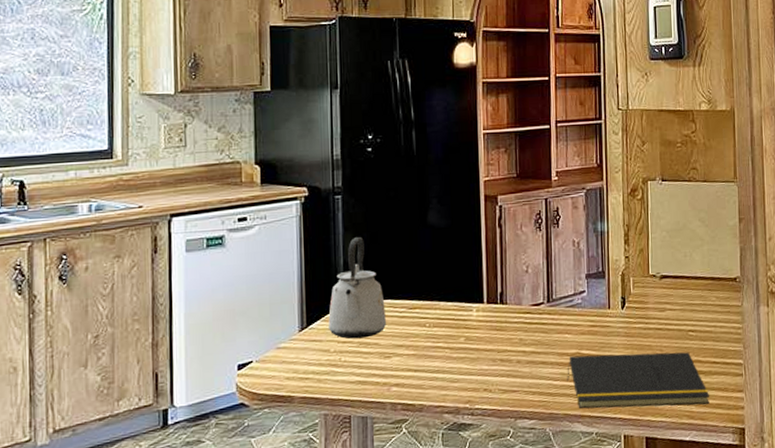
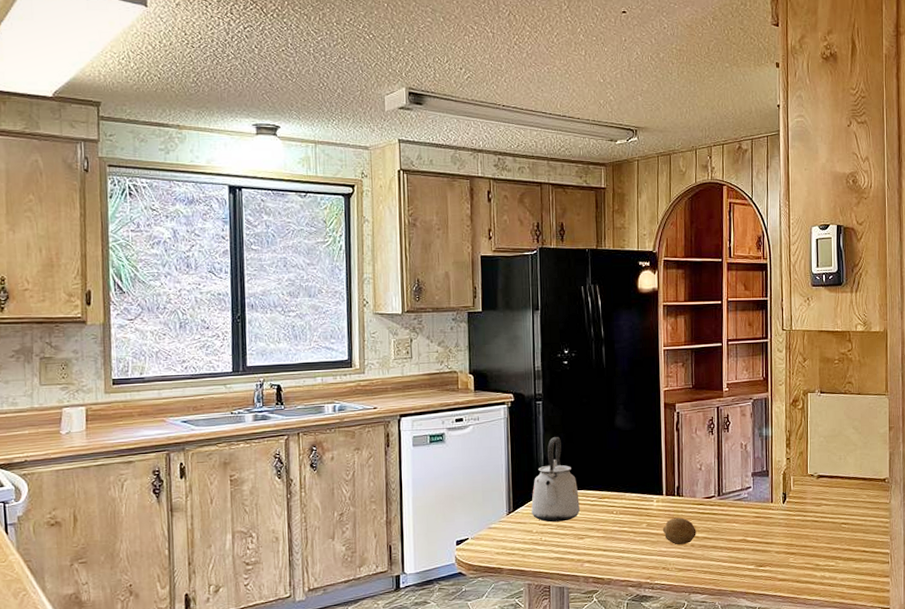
fruit: none [483,329,523,362] -> present [662,517,696,545]
notepad: present [567,352,709,409] -> none [734,541,859,587]

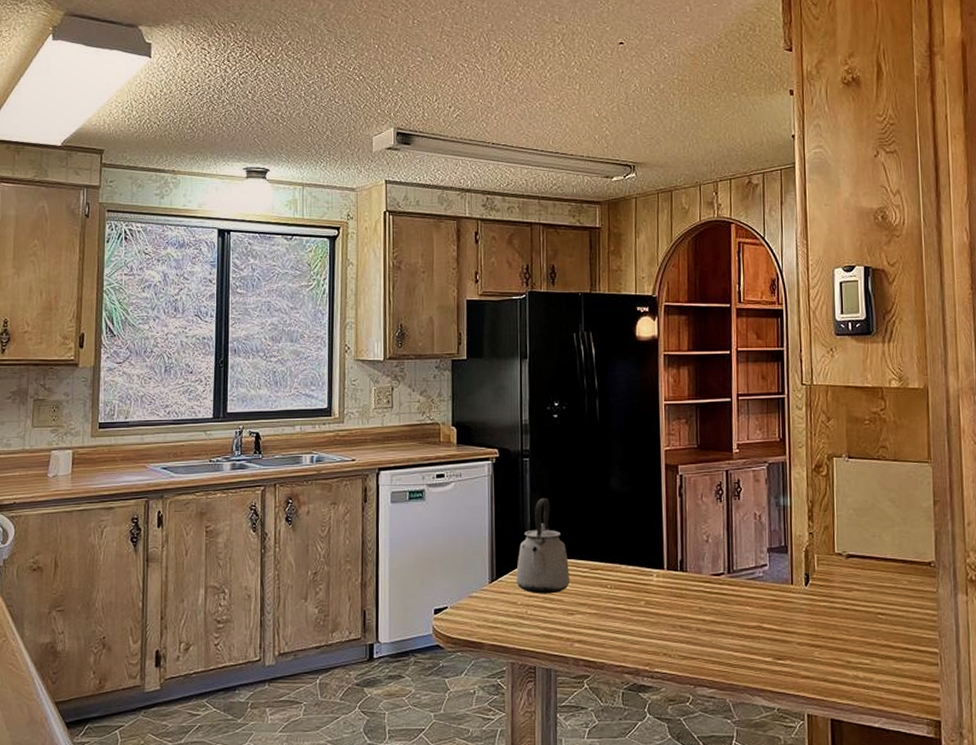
fruit: present [662,517,696,545] -> none [663,596,703,628]

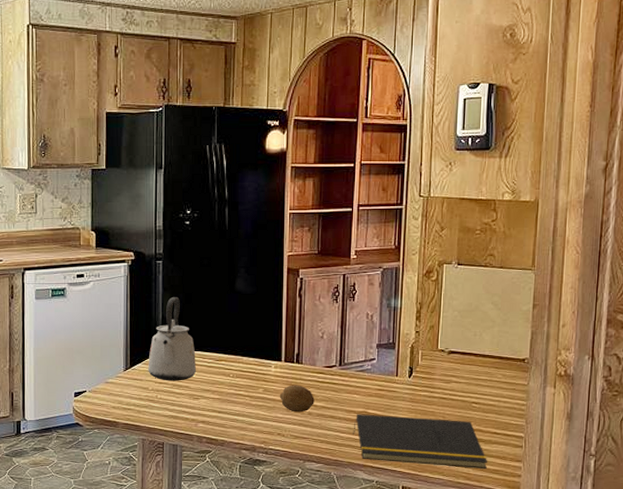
fruit: none [663,596,703,628] -> present [279,385,315,412]
notepad: none [748,629,901,691] -> present [353,414,487,469]

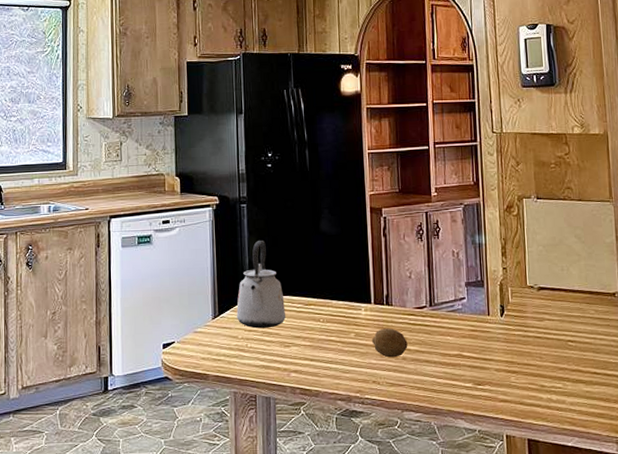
notepad: present [353,414,487,469] -> none [450,357,591,413]

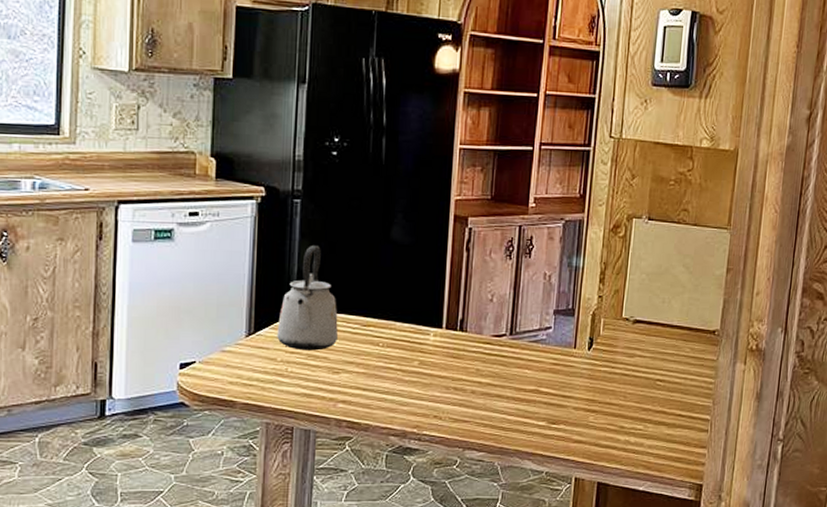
fruit: present [371,328,408,358] -> none [437,357,479,391]

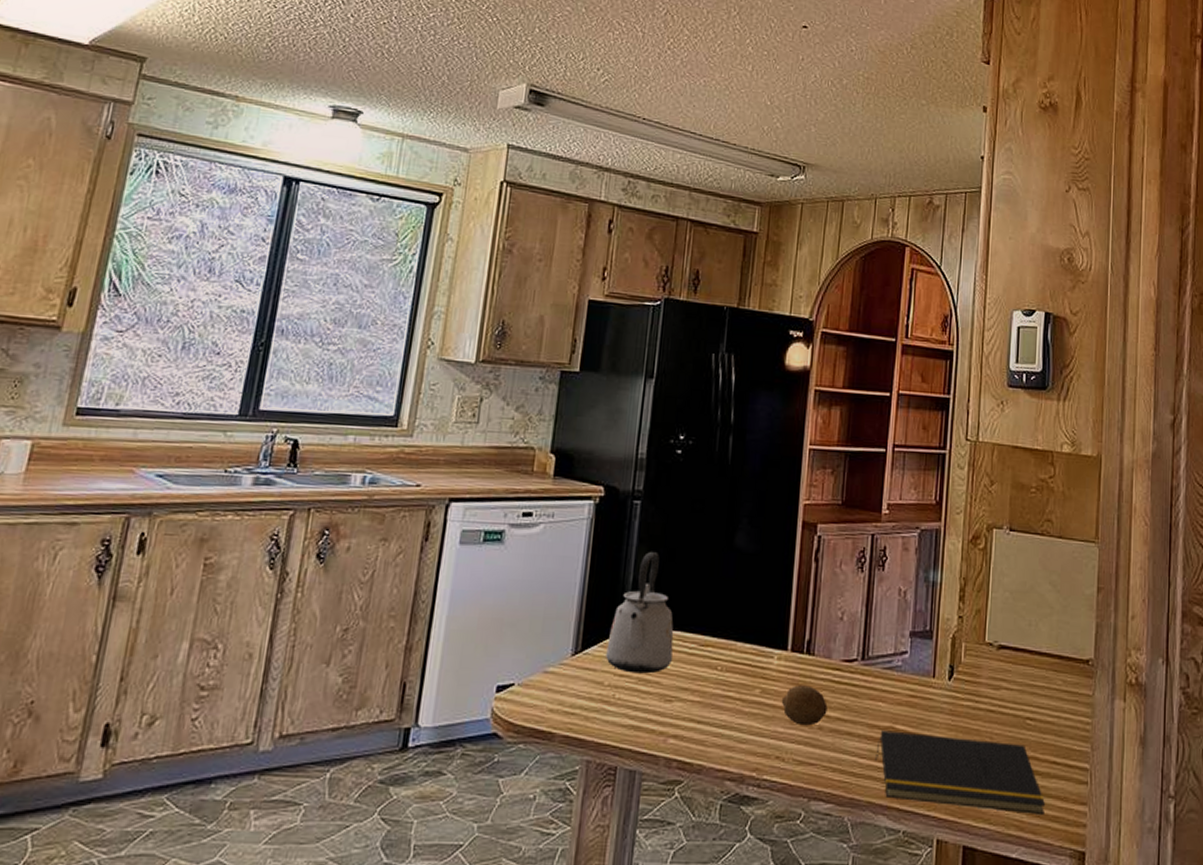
fruit: none [437,357,479,391] -> present [781,685,828,726]
notepad: none [522,392,670,456] -> present [875,730,1045,814]

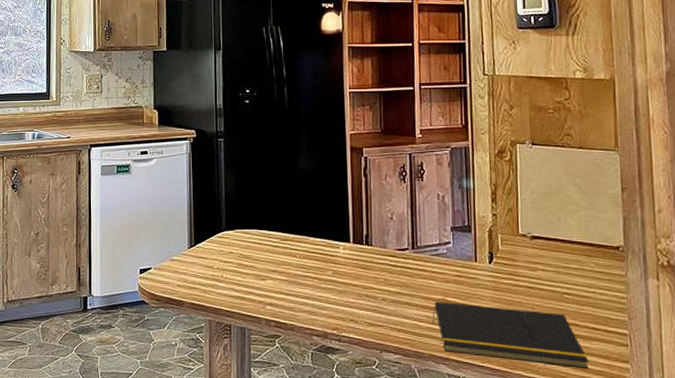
kettle: present [606,551,674,674] -> none [212,174,262,261]
fruit: present [781,685,828,726] -> none [349,268,388,298]

